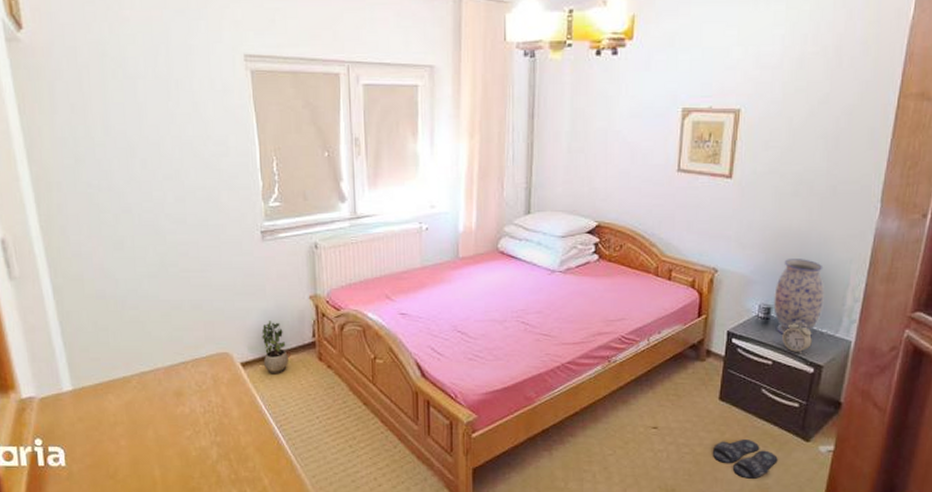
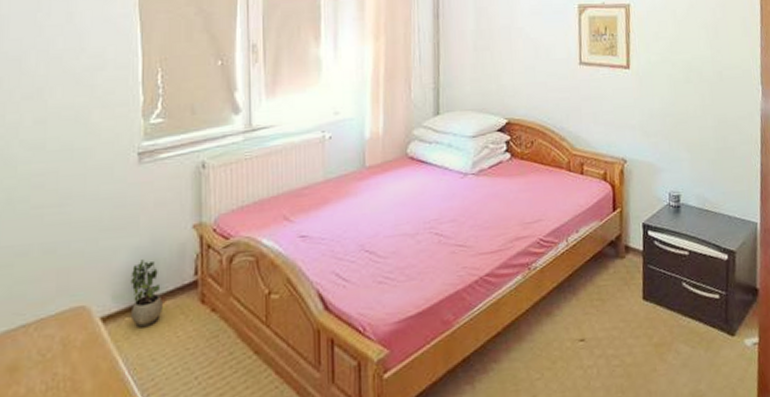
slippers: present [713,440,778,479] -> none [643,341,708,387]
vase: present [773,259,825,337] -> none [681,143,728,222]
alarm clock: present [782,321,812,355] -> none [694,206,722,242]

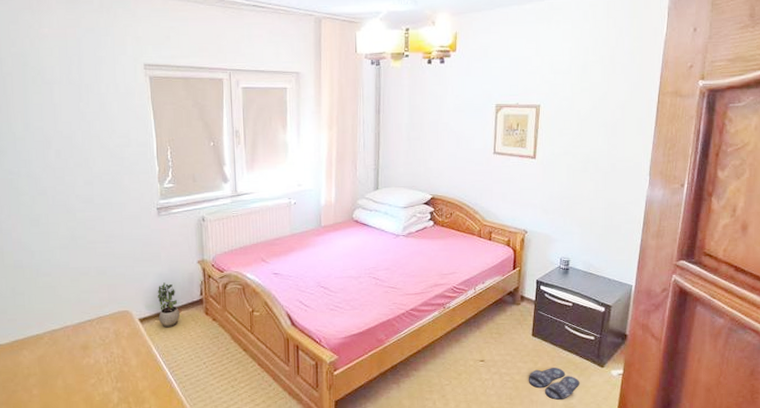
slippers: none [643,341,708,387] -> present [529,367,580,400]

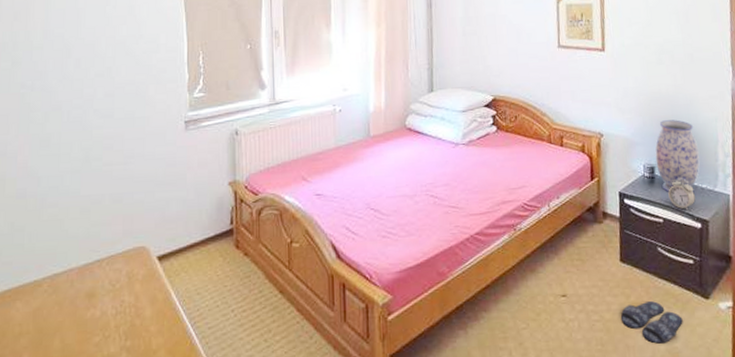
potted plant: present [157,282,180,328] -> none [180,210,205,267]
vase: none [571,221,611,283] -> present [655,120,700,193]
alarm clock: none [579,270,602,297] -> present [668,178,696,211]

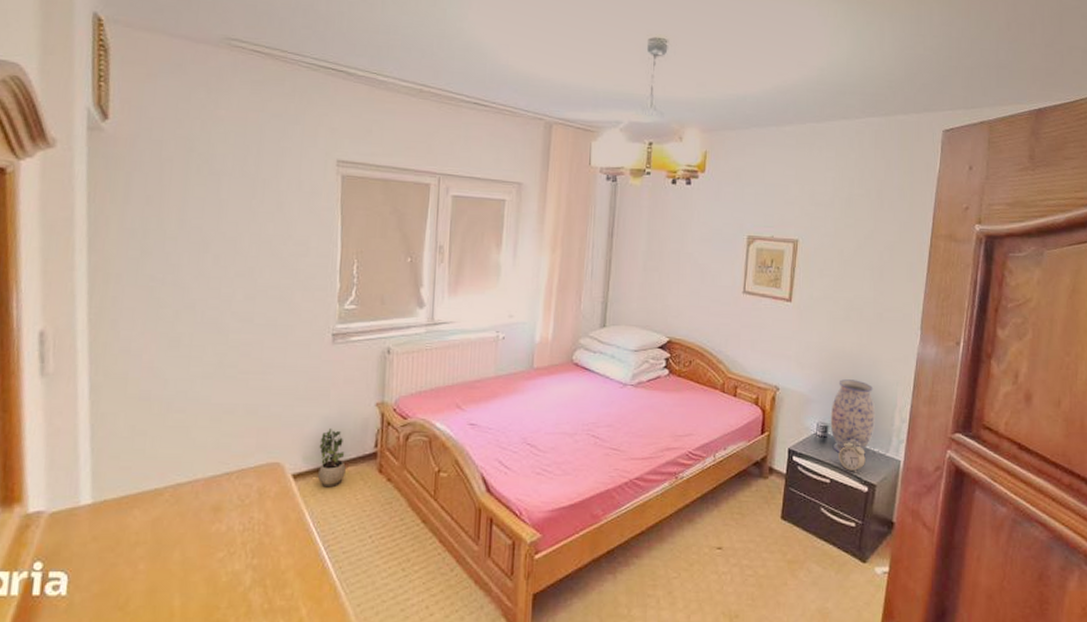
potted plant: none [180,210,205,267] -> present [318,428,346,488]
slippers: present [621,301,683,344] -> none [775,561,837,603]

